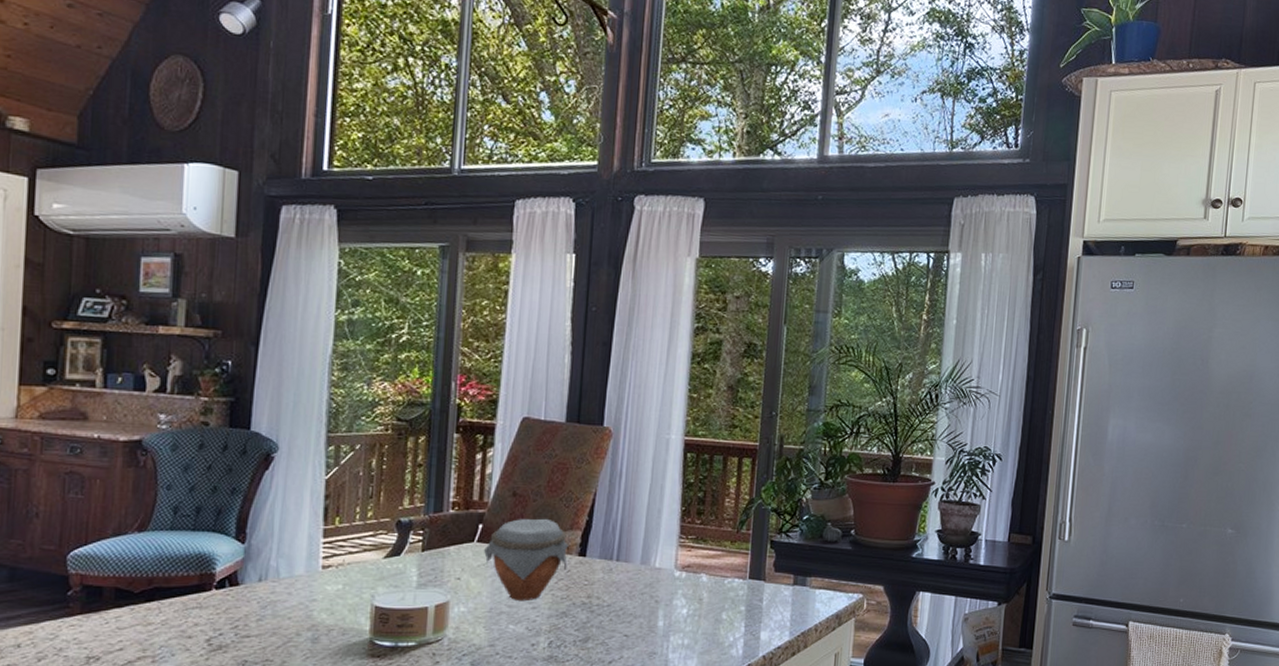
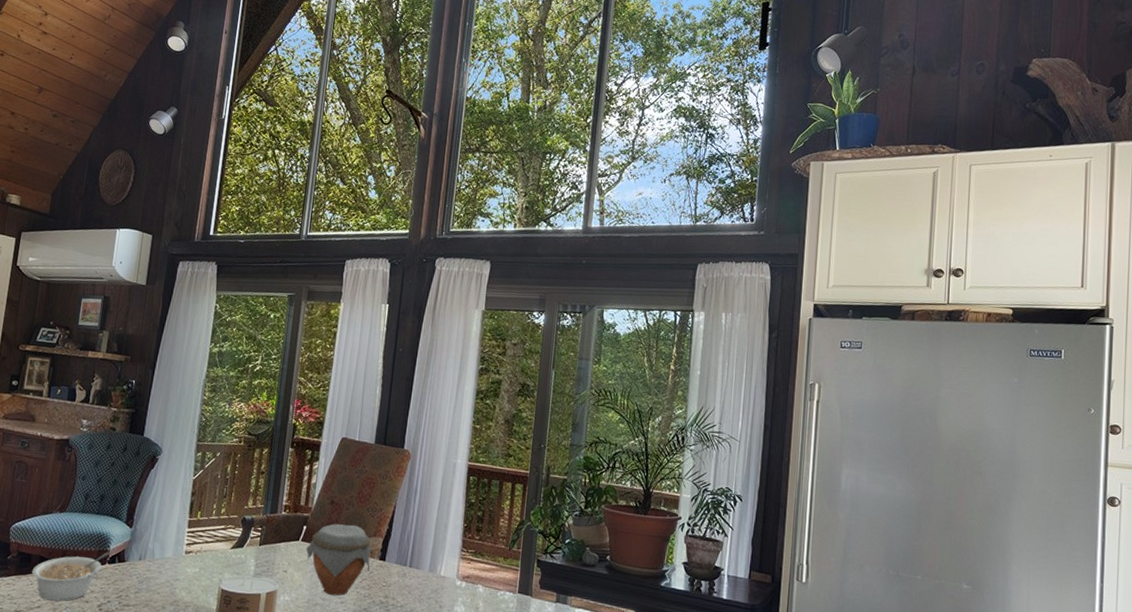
legume: none [105,574,218,640] -> present [32,551,111,602]

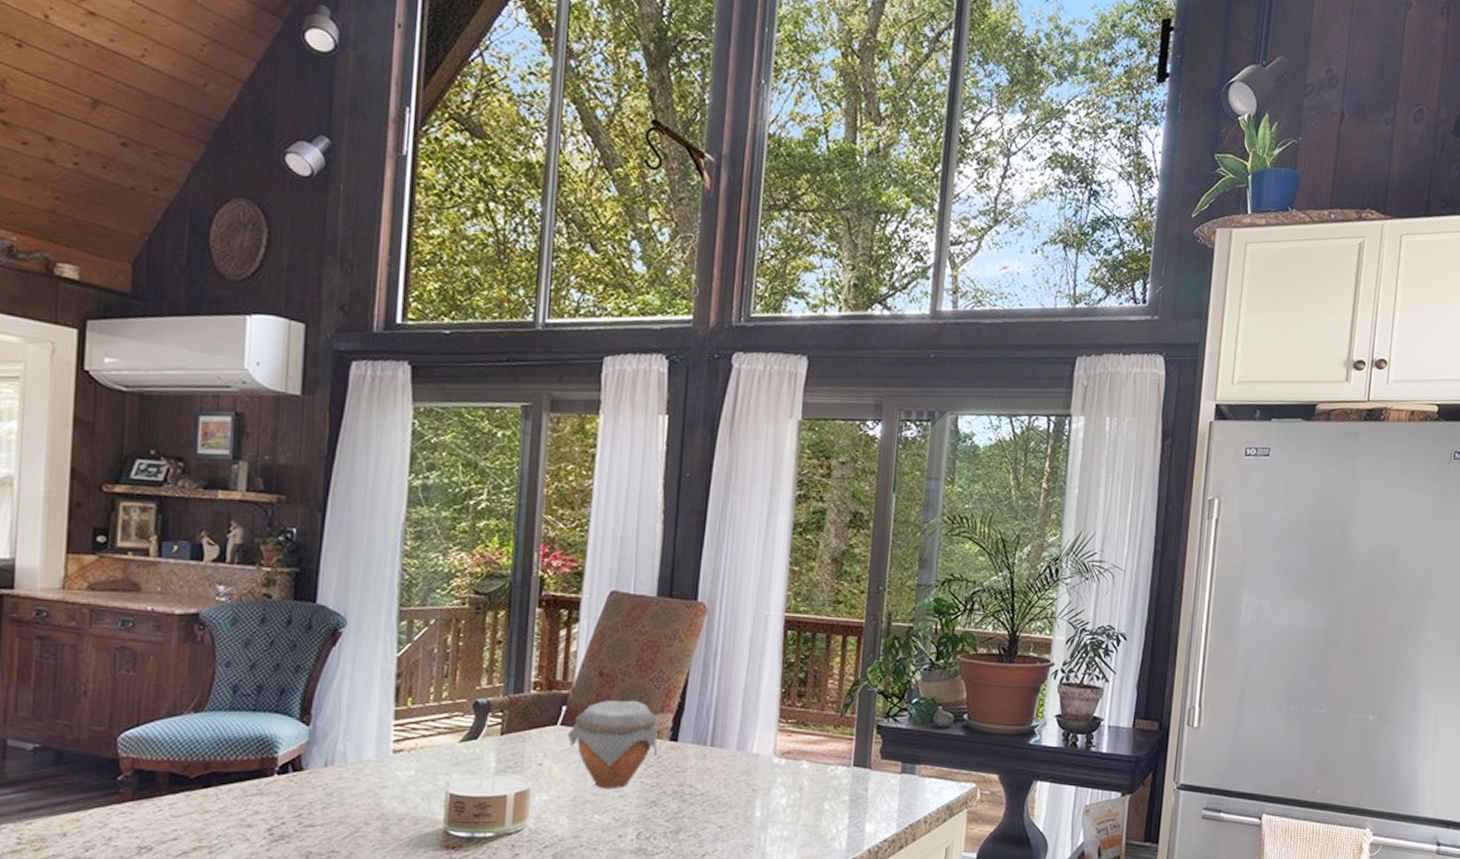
legume: present [32,551,111,602] -> none [159,758,280,829]

